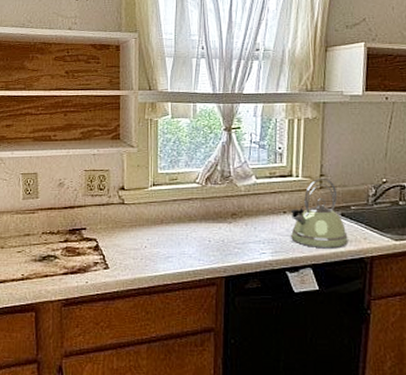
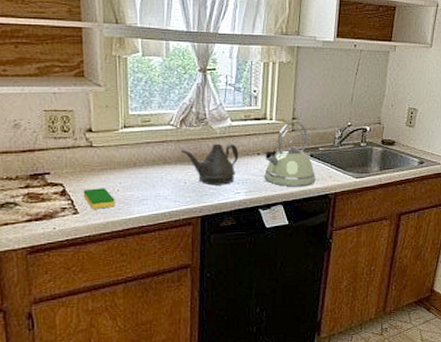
dish sponge: none [114,244,142,265] -> present [83,188,115,209]
teapot: none [206,201,264,244] -> present [181,143,239,185]

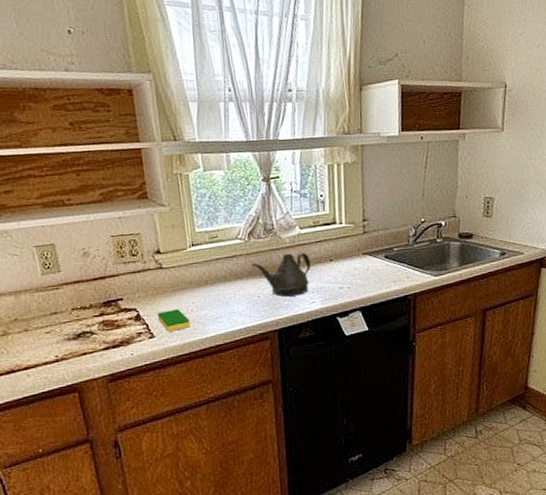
kettle: present [264,120,315,187] -> none [336,222,393,292]

